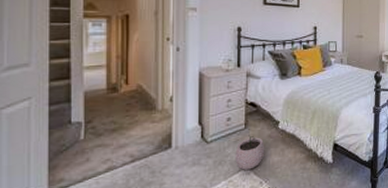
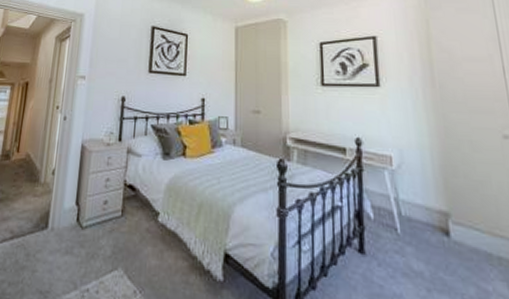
plant pot: present [235,134,265,170] -> none [108,224,142,271]

